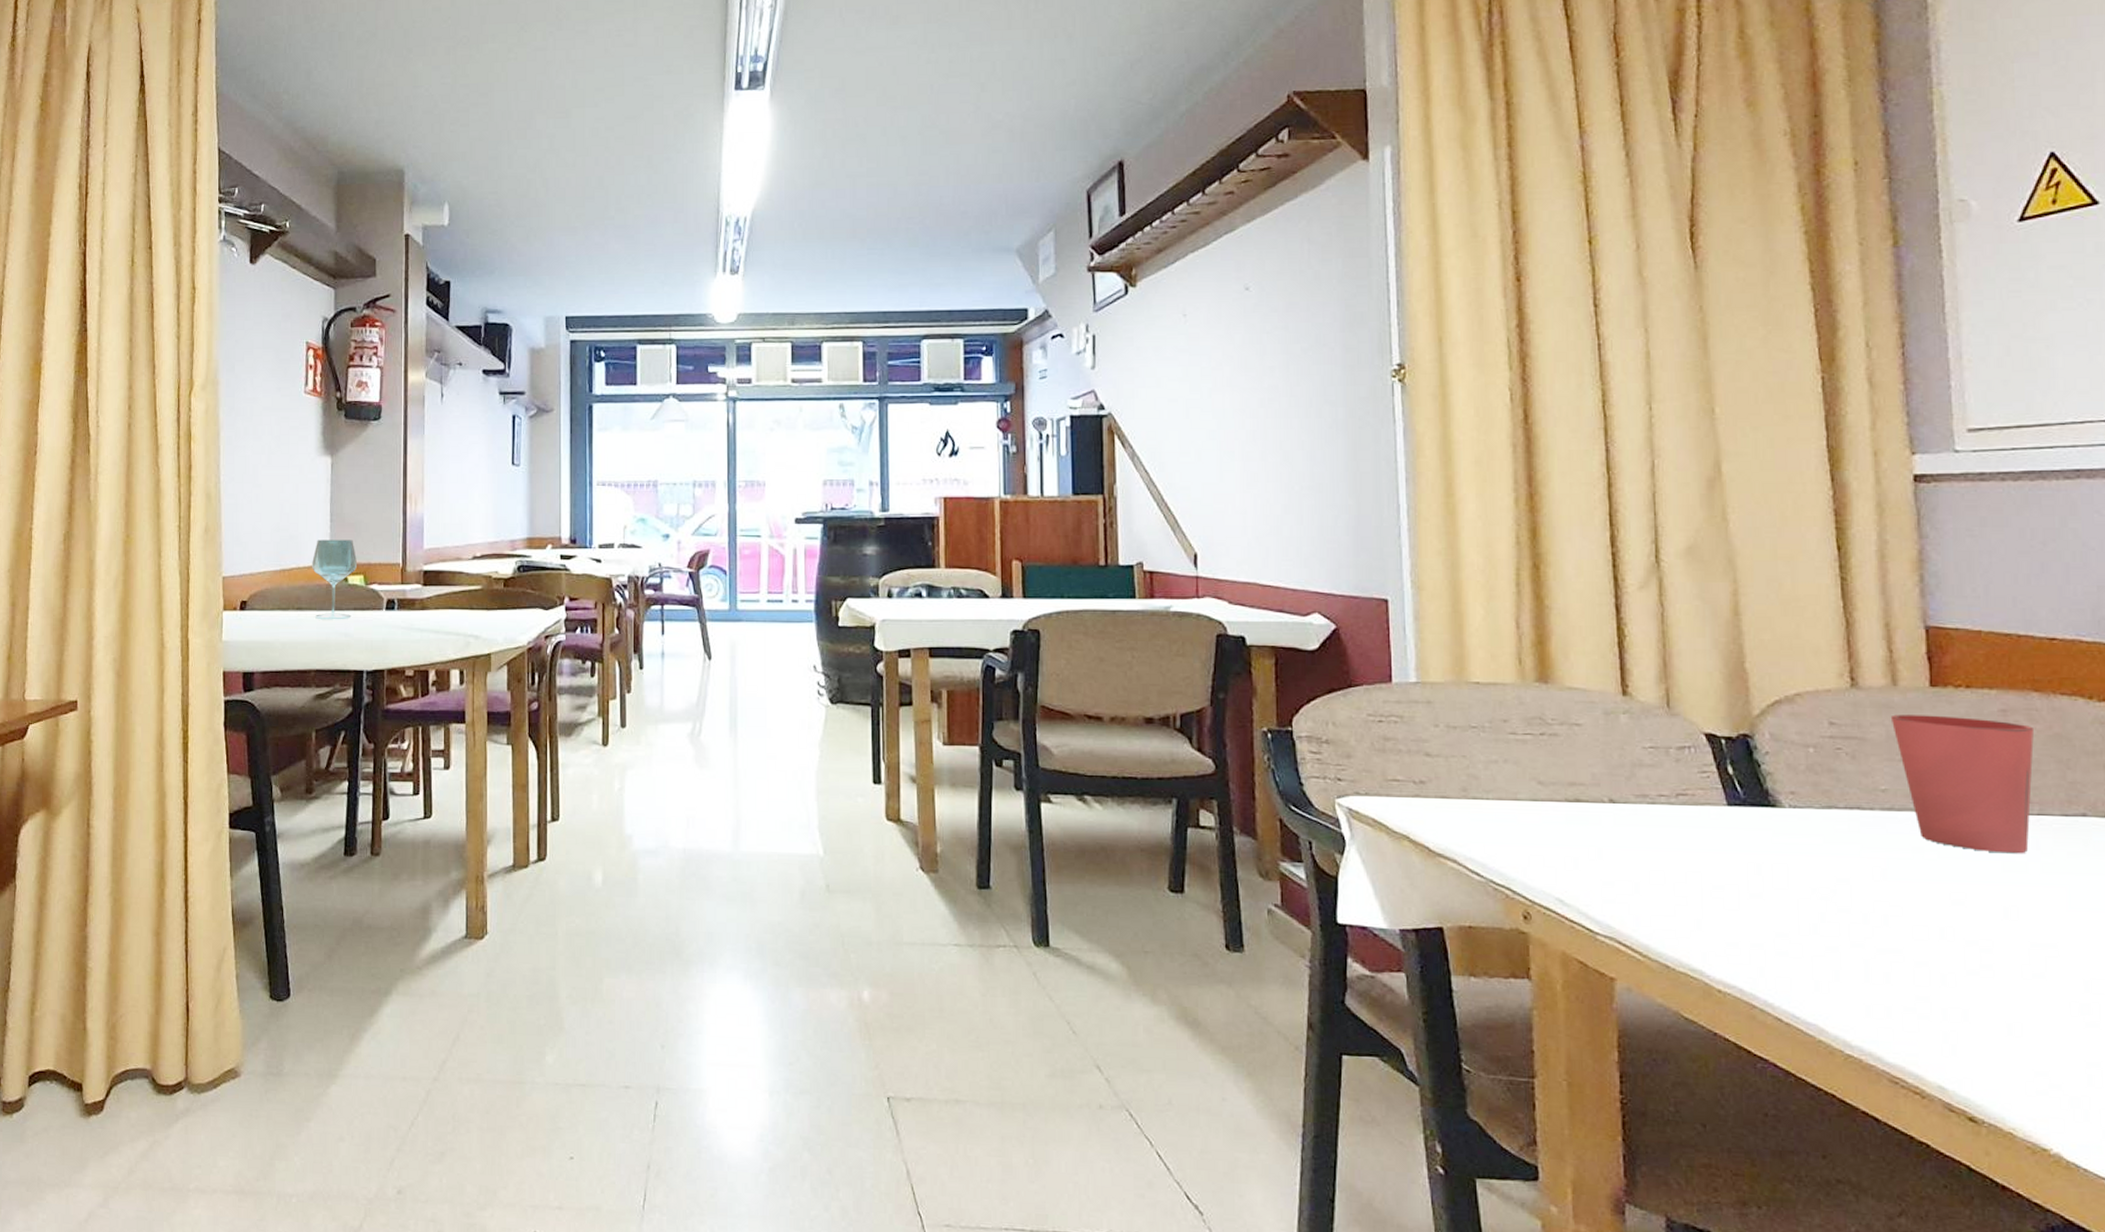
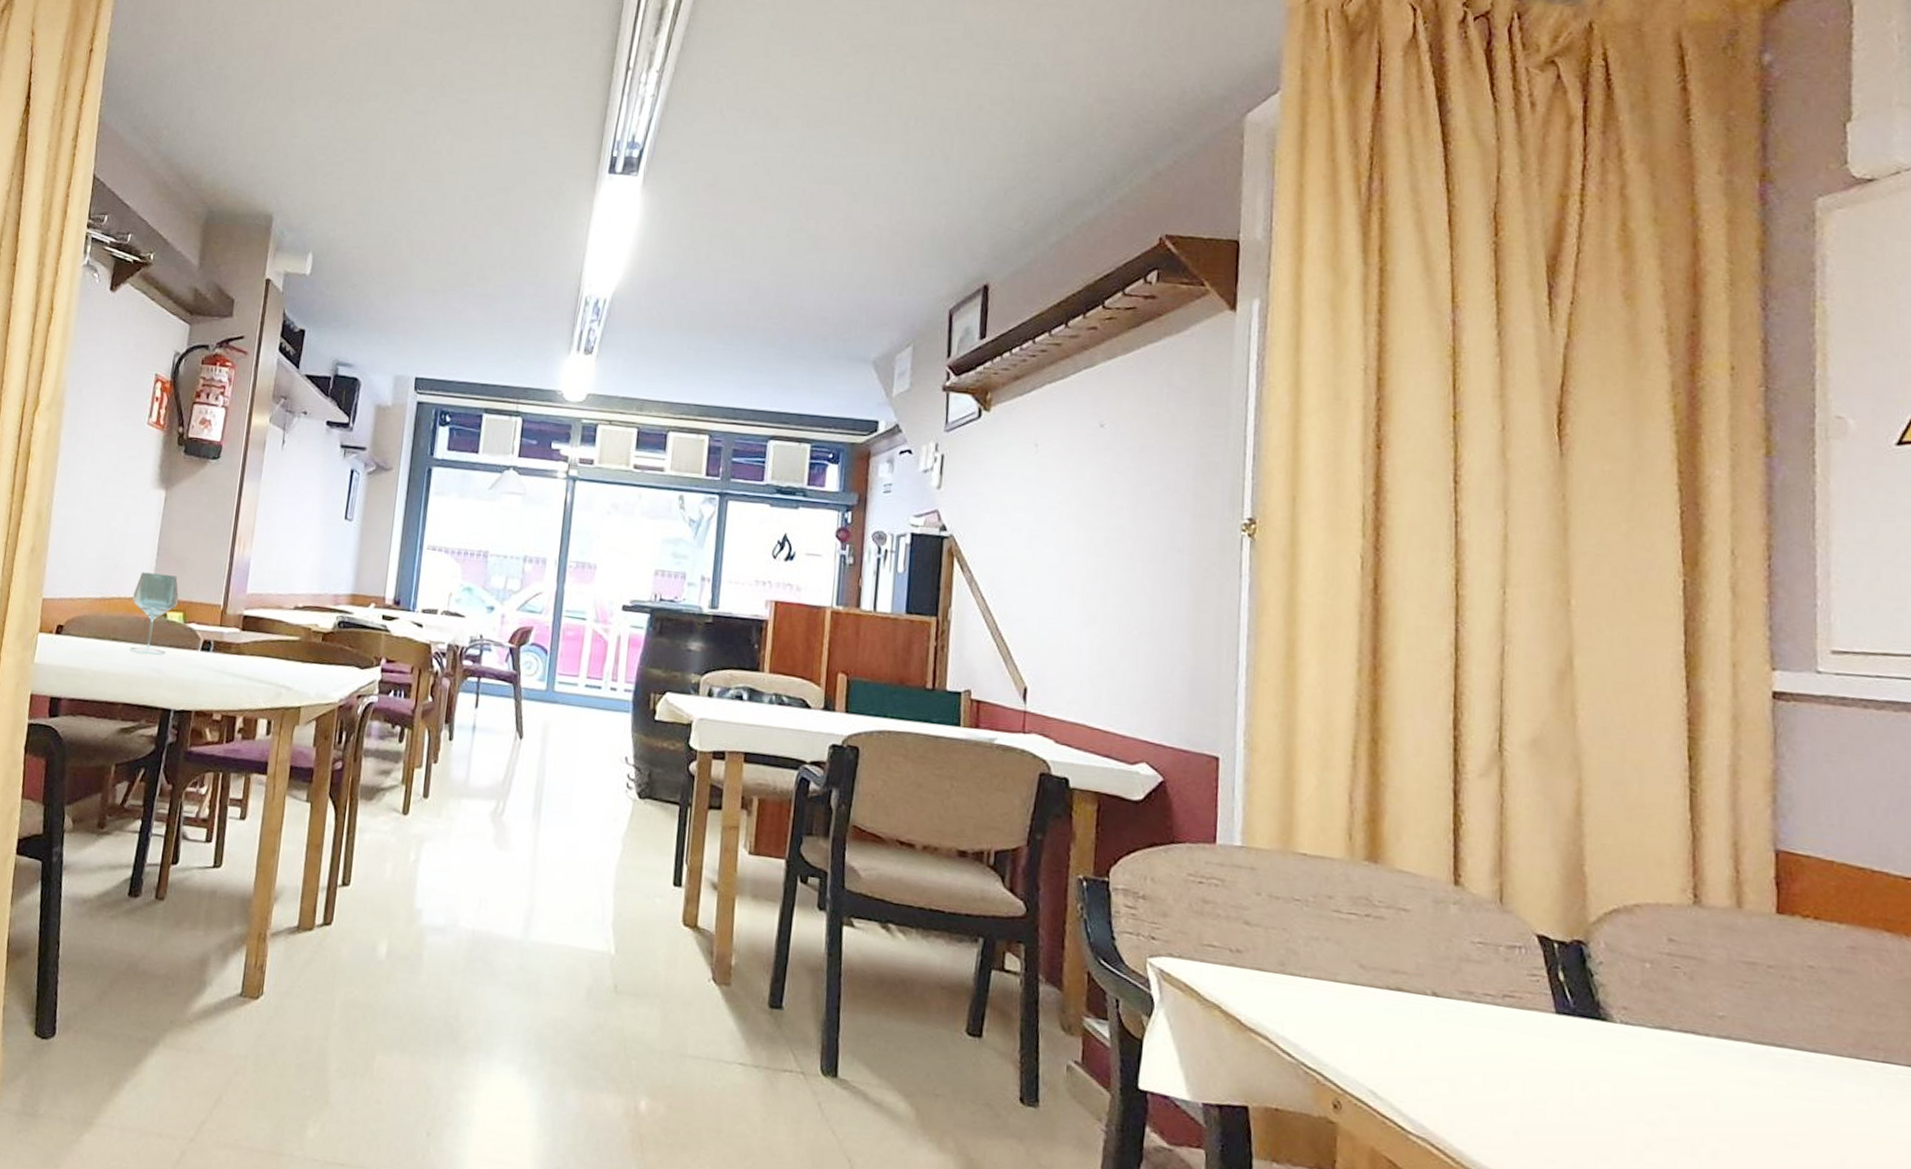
cup: present [1890,714,2034,854] -> none [1733,938,1883,1102]

